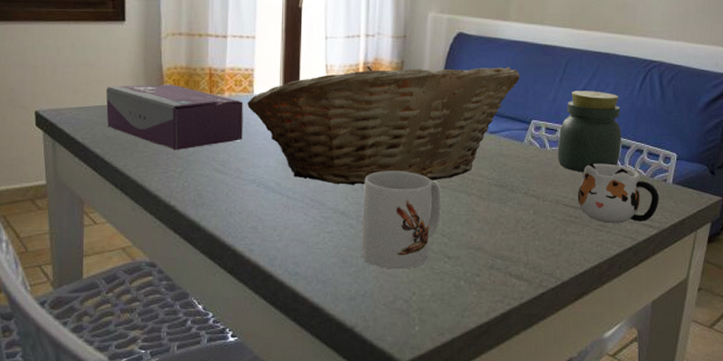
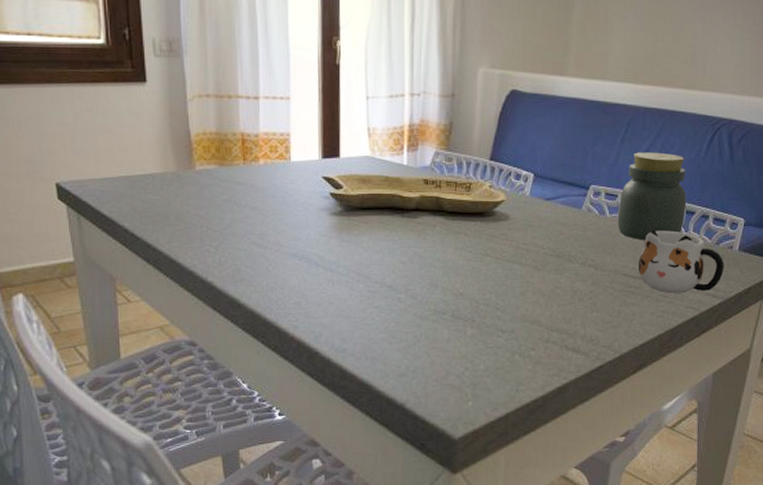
tissue box: present [105,84,243,151] -> none [130,151,281,224]
fruit basket: present [247,66,521,185] -> none [284,127,579,257]
mug: present [361,170,441,269] -> none [410,241,494,345]

